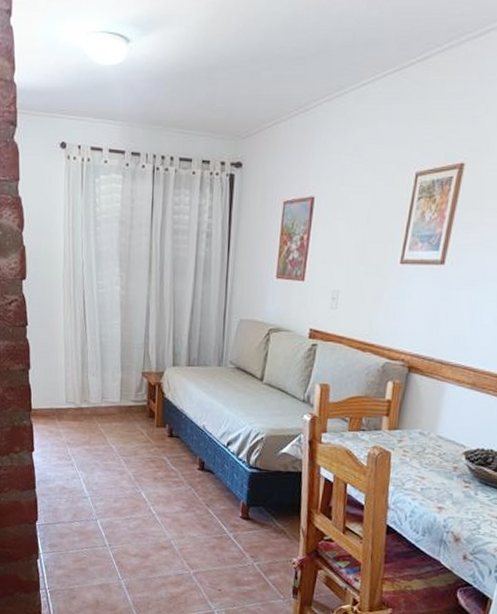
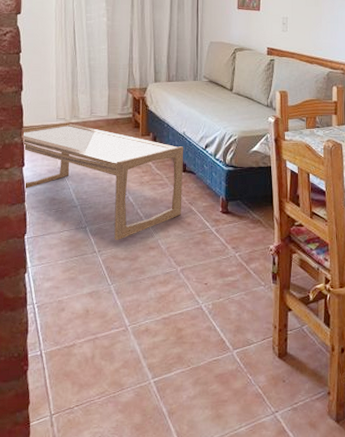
coffee table: none [30,406,203,537] -> present [22,121,184,241]

